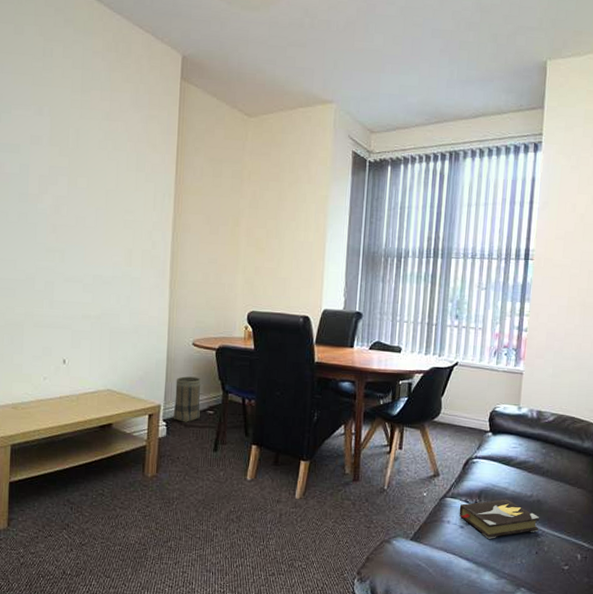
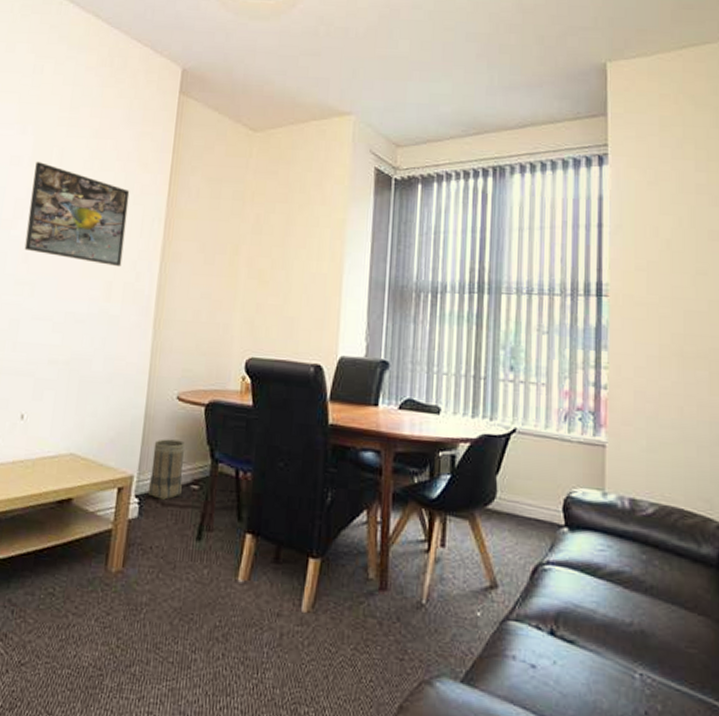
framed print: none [52,142,142,237] -> present [24,162,130,267]
hardback book: present [459,499,540,539] -> none [528,626,647,688]

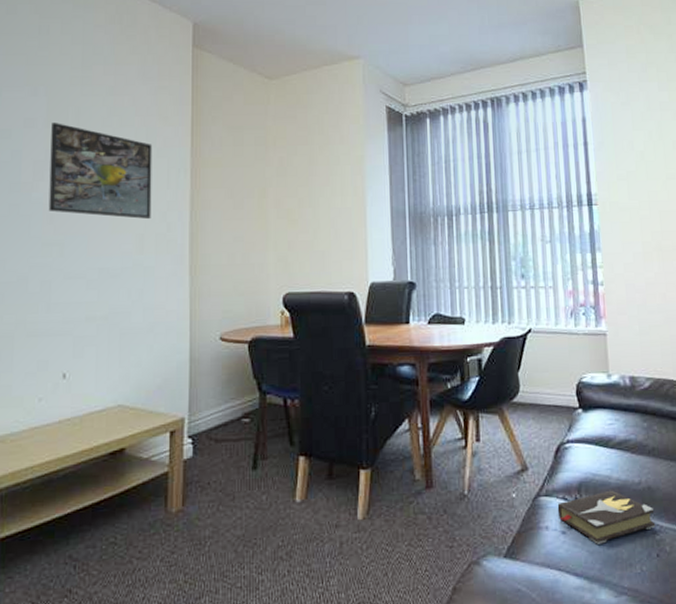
basket: present [147,439,185,500] -> none [200,378,233,437]
hardback book: none [528,626,647,688] -> present [557,490,656,544]

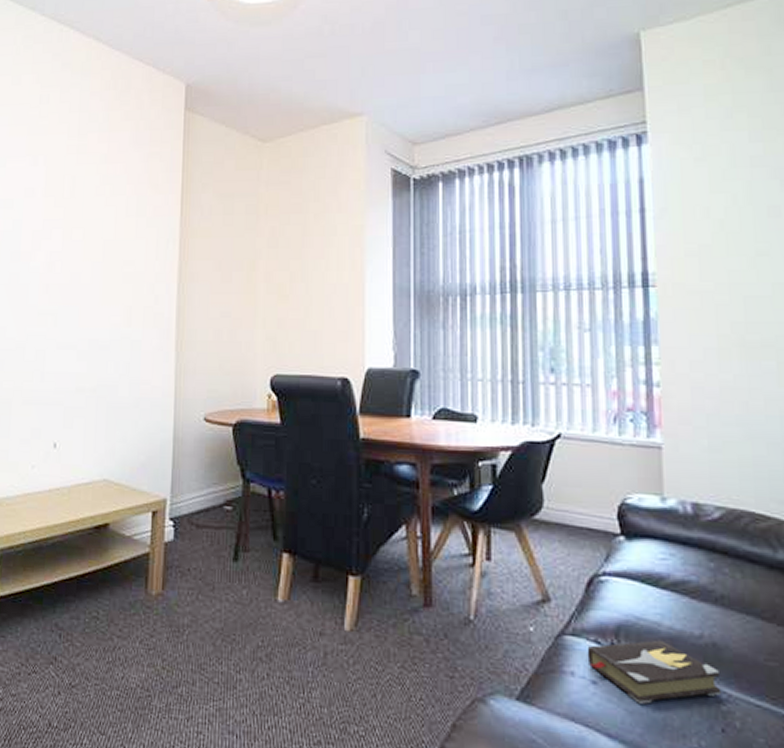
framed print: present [48,123,153,220] -> none [44,192,143,292]

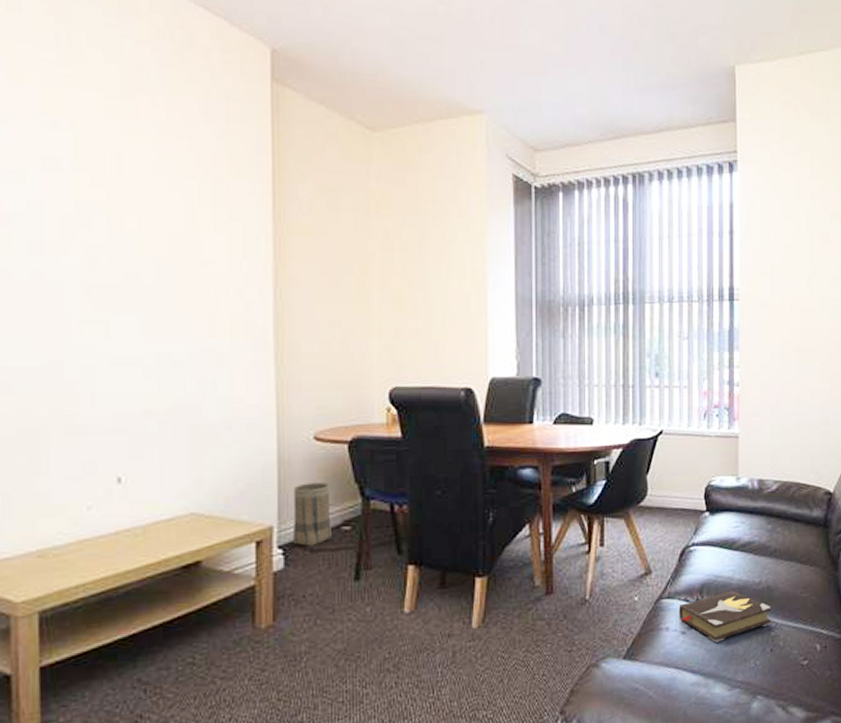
basket: none [182,461,215,522] -> present [292,482,331,546]

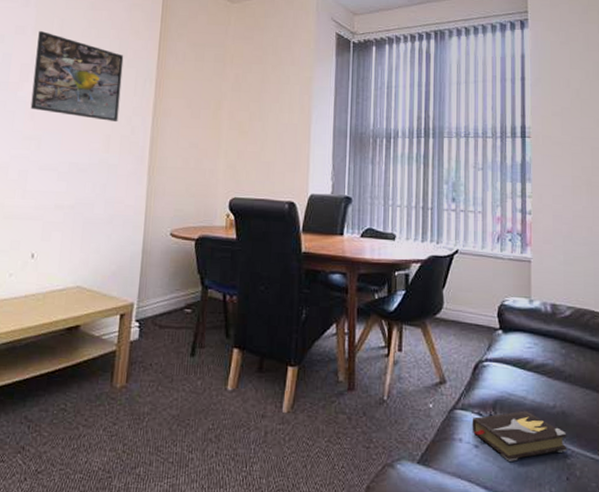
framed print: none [82,166,224,296] -> present [30,31,124,123]
basket: present [292,482,331,546] -> none [147,270,178,323]

